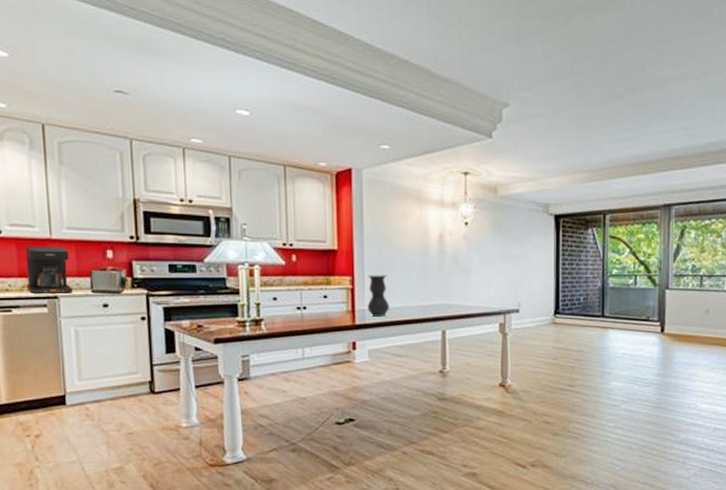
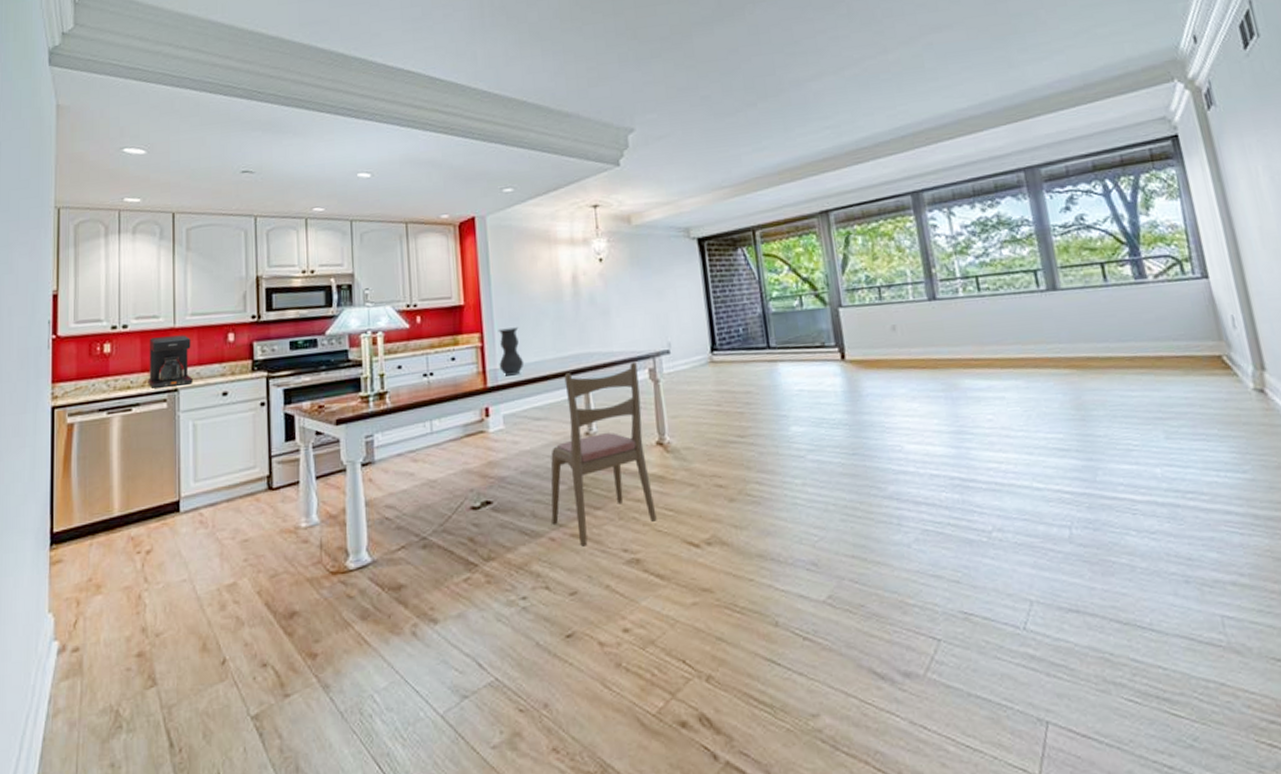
toaster: present [89,266,128,294] -> none [210,349,248,382]
dining chair: none [405,316,493,460] -> present [550,361,657,547]

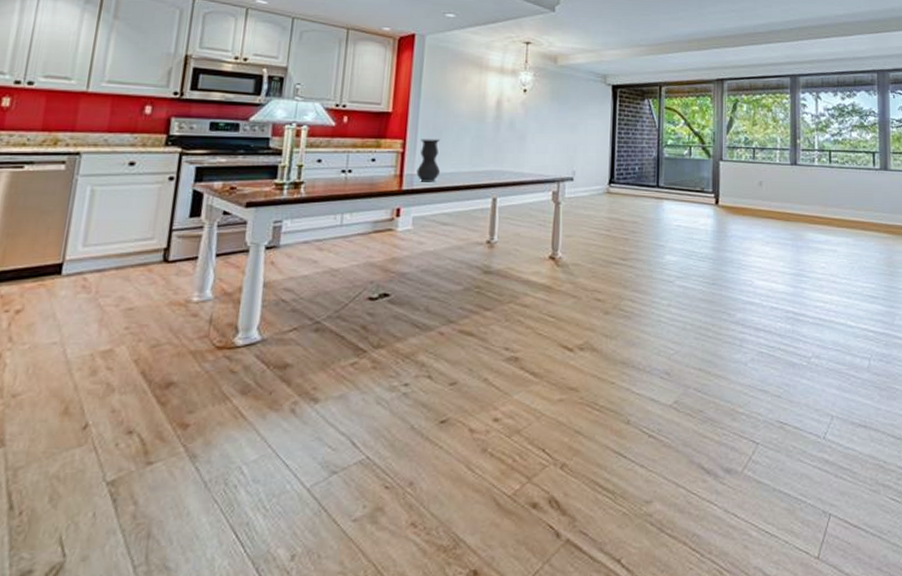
coffee maker: present [148,335,193,388] -> none [47,99,103,150]
dining chair: present [550,361,657,547] -> none [443,184,543,342]

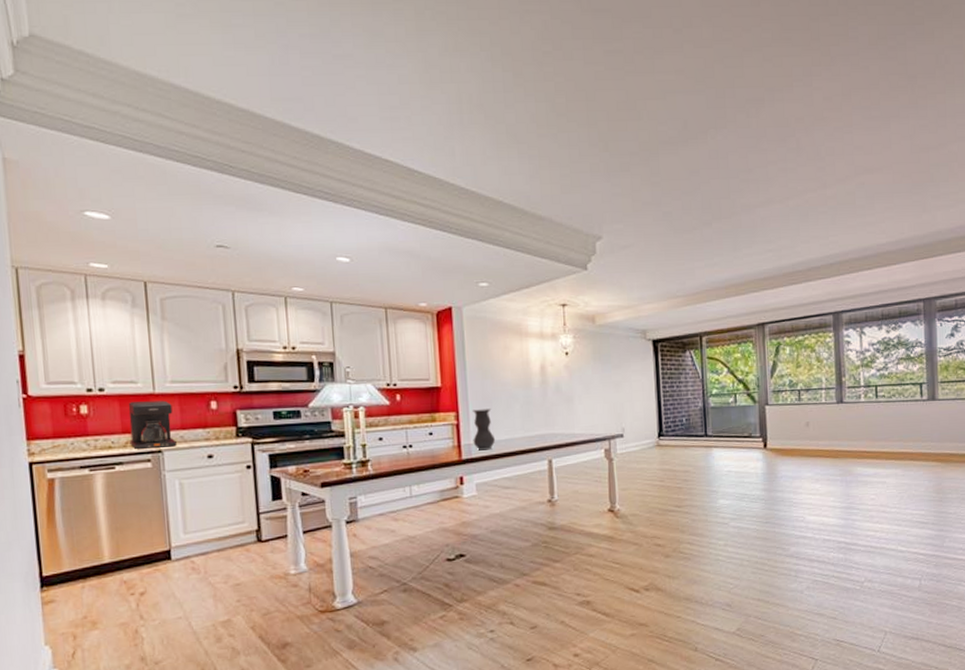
coffee maker: none [47,99,103,150] -> present [128,400,177,449]

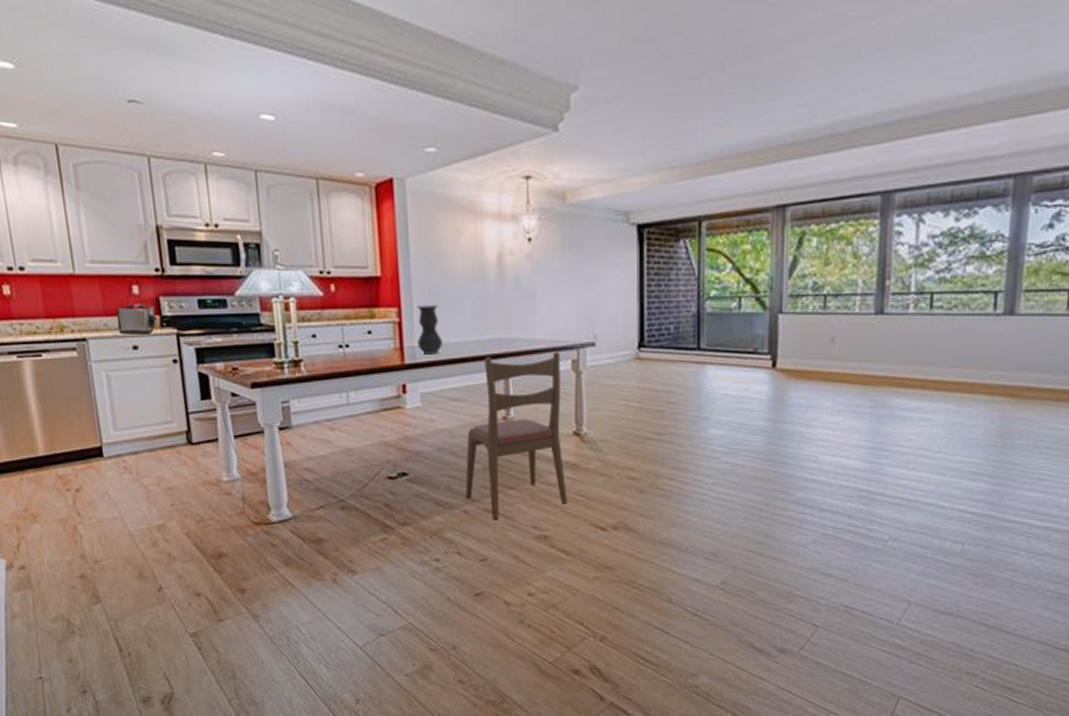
coffee maker: present [128,400,177,449] -> none [49,283,101,336]
toaster: none [193,417,233,445] -> present [115,303,157,335]
dining chair: none [516,443,606,591] -> present [465,351,568,521]

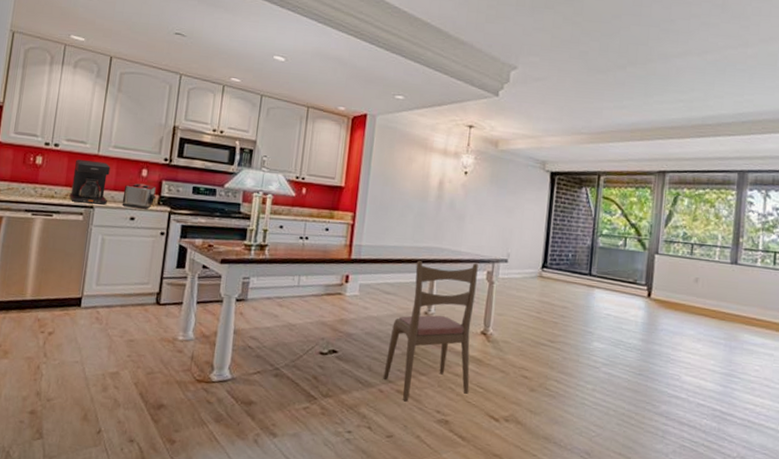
coffee maker: none [49,283,101,336] -> present [69,160,111,205]
vase: present [416,305,444,355] -> none [364,213,387,254]

